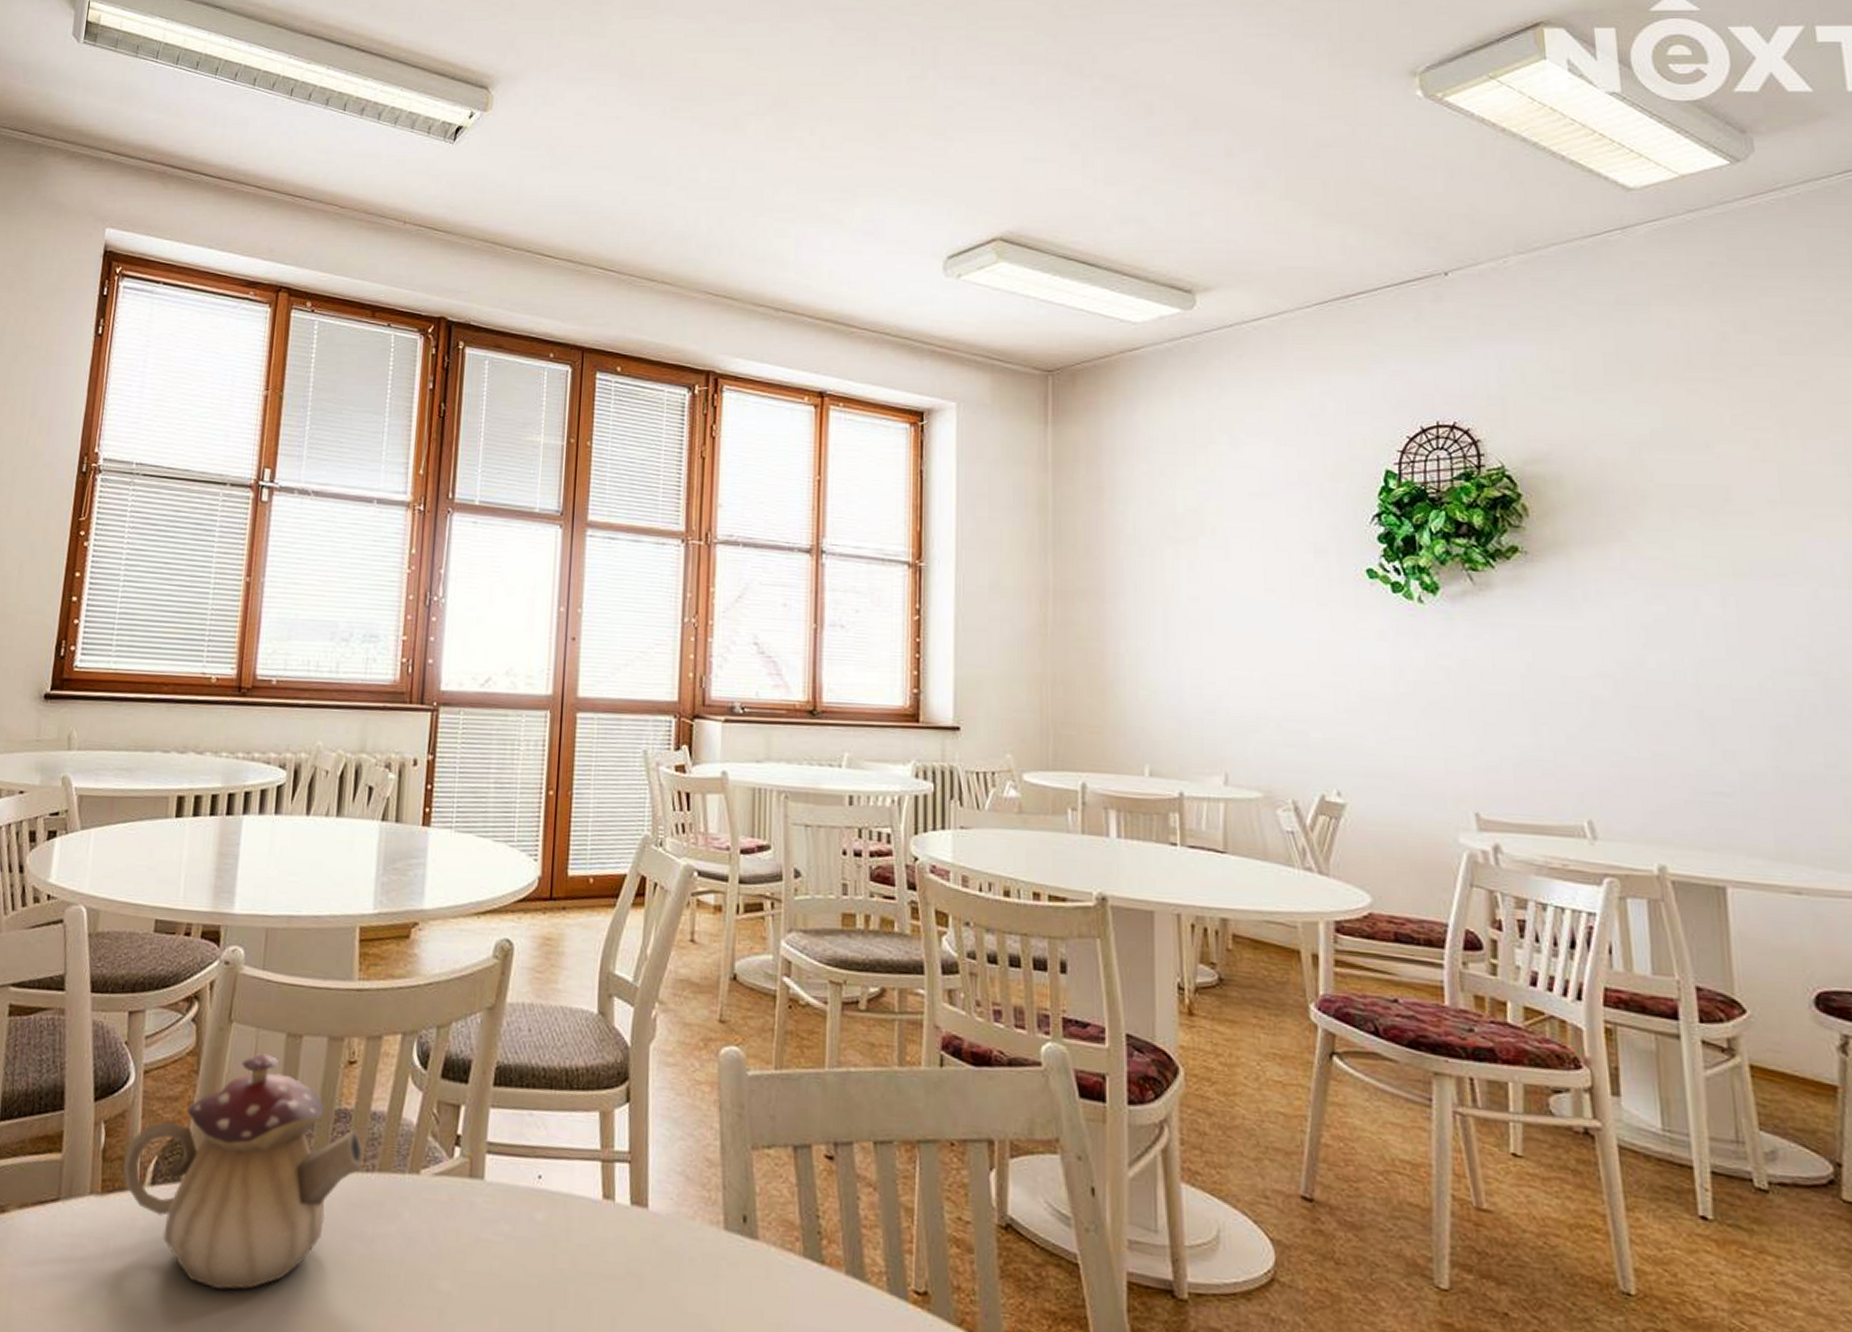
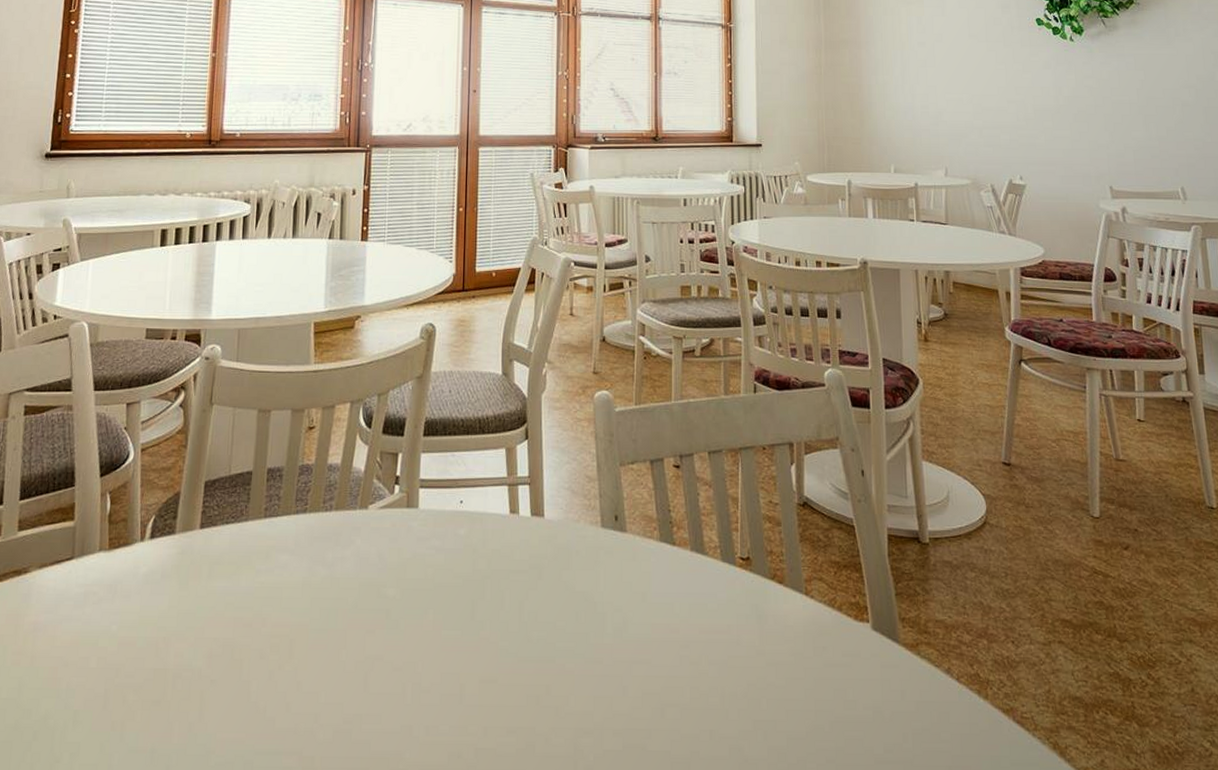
teapot: present [123,1053,364,1290] -> none [126,427,323,614]

